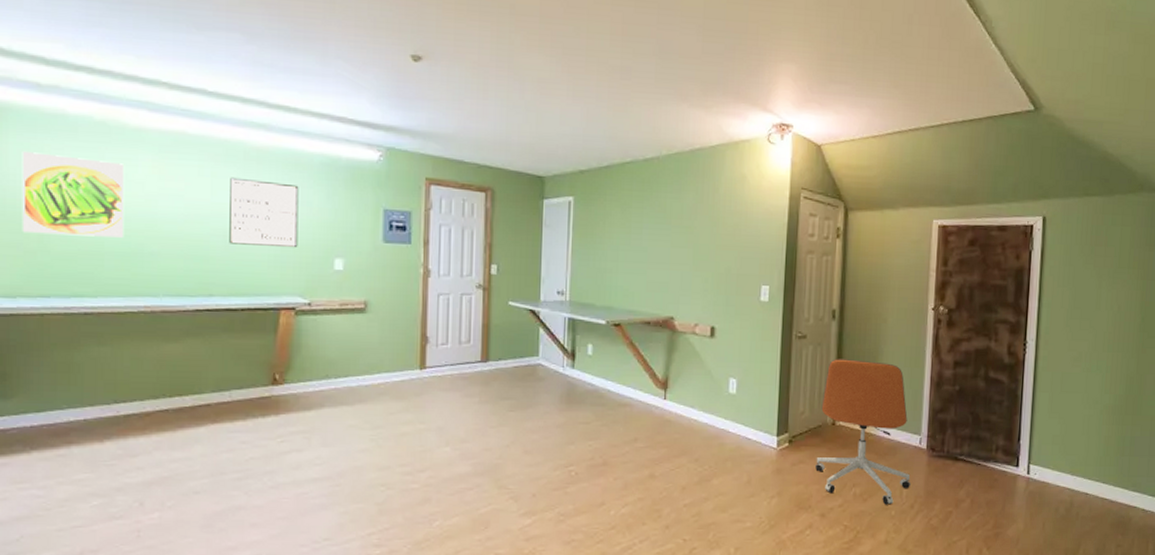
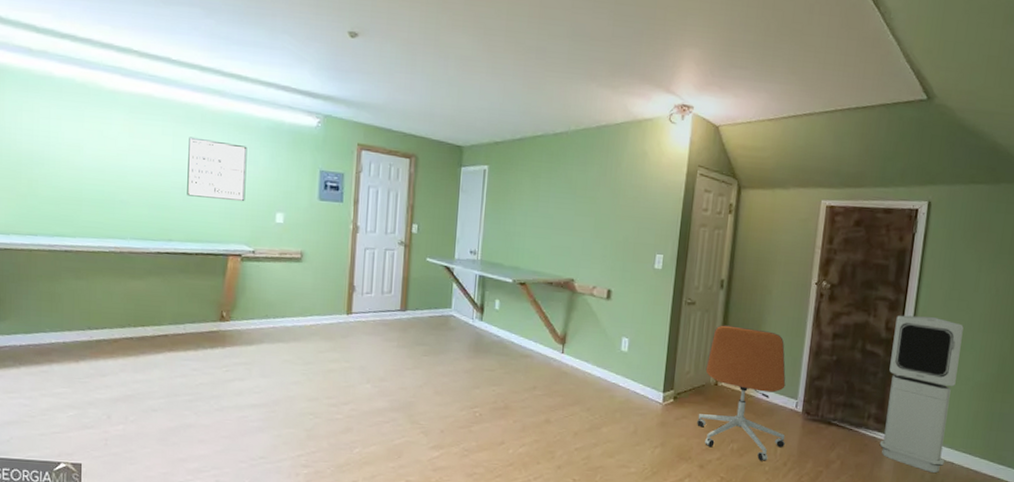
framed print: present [22,152,125,238] -> none [15,108,101,187]
air purifier: none [1010,337,1088,506] -> present [879,315,964,474]

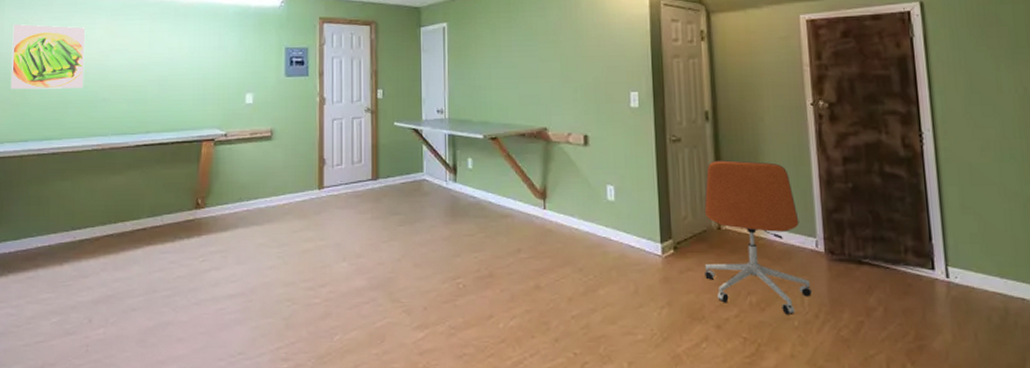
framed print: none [15,108,101,187] -> present [10,24,86,90]
wall art: present [187,137,247,201] -> none [163,31,217,87]
air purifier: present [879,315,964,474] -> none [912,126,1012,314]

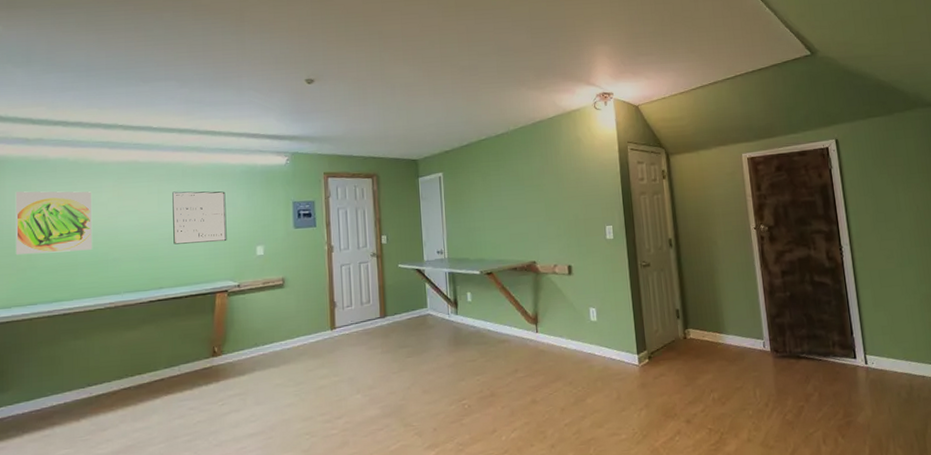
wall art: none [163,31,217,87] -> present [172,191,227,245]
office chair: present [704,160,812,315] -> none [672,279,762,406]

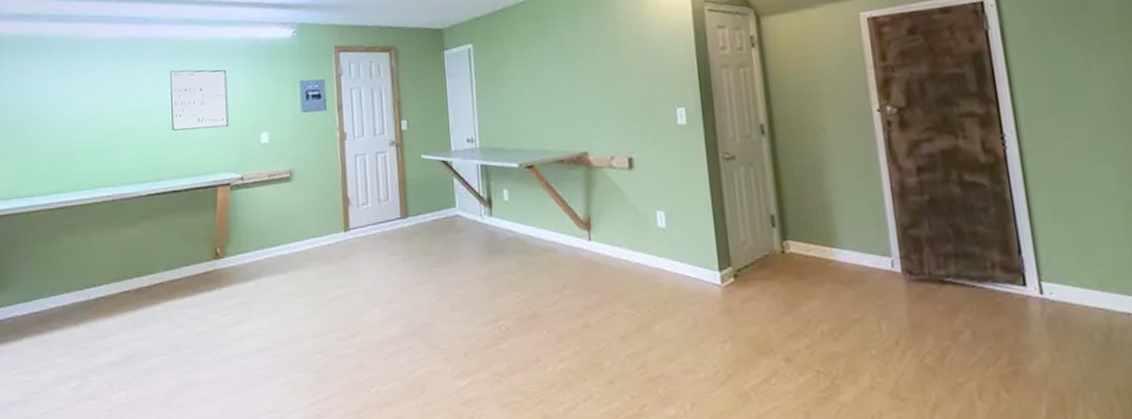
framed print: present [15,191,93,256] -> none [11,71,89,143]

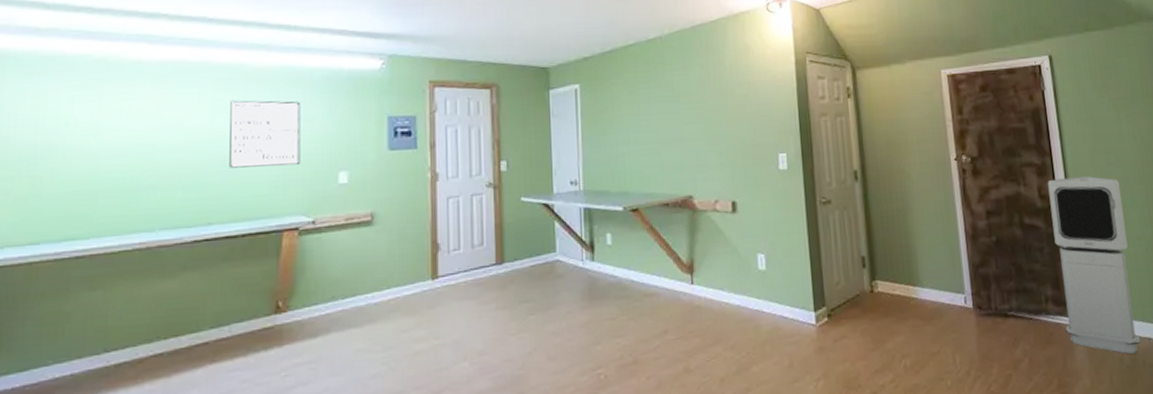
air purifier: none [993,126,1117,331] -> present [1047,175,1140,355]

